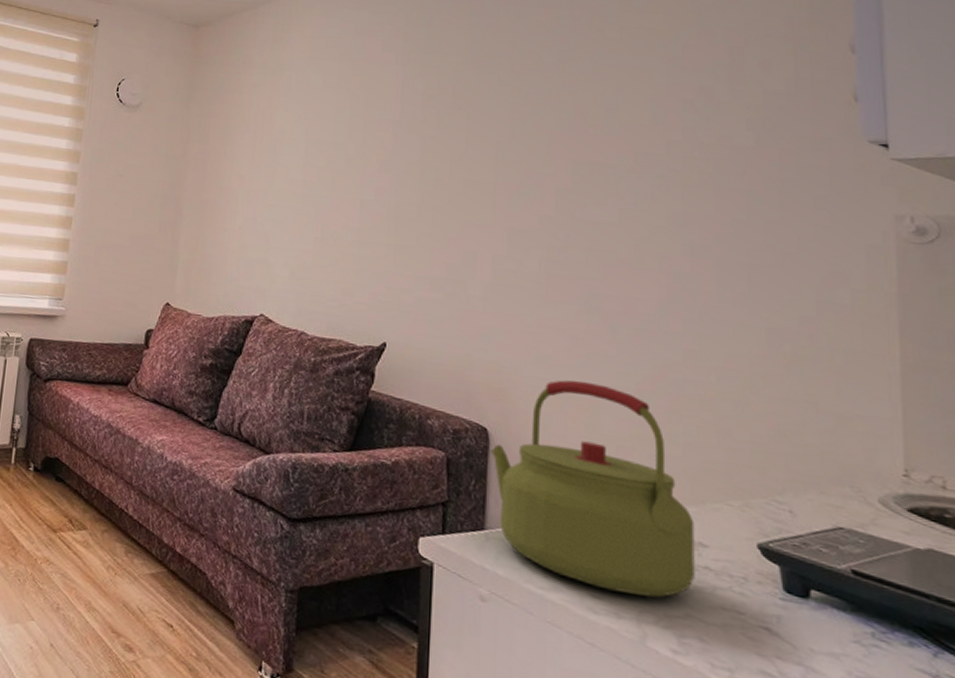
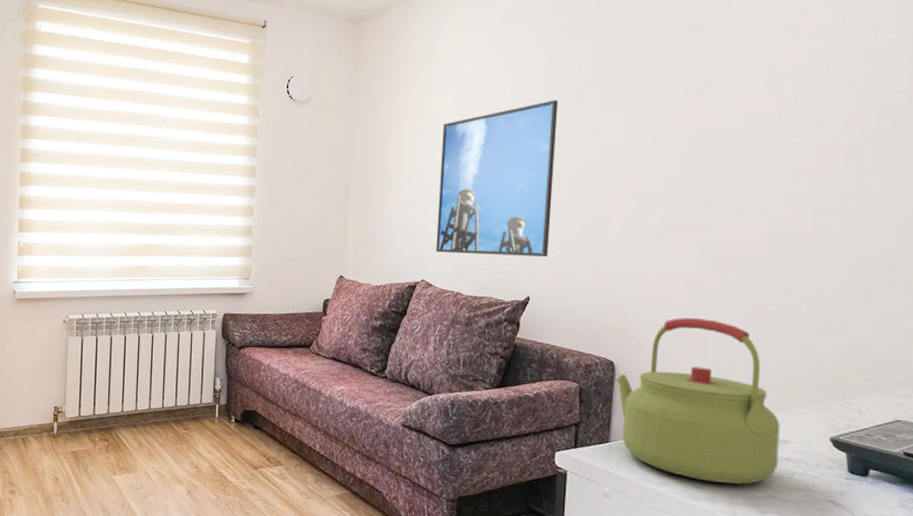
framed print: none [277,121,417,297] -> present [436,100,559,257]

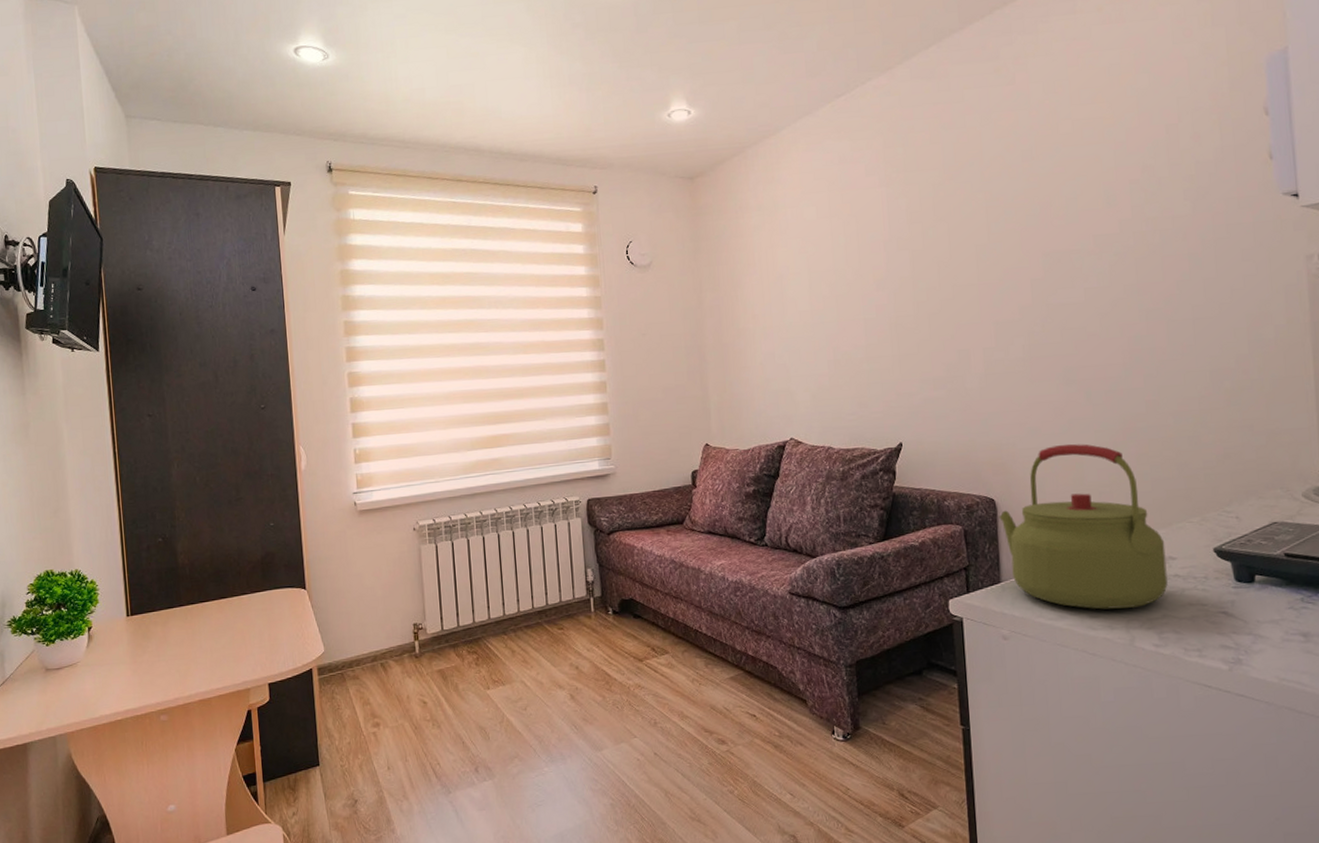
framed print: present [436,100,559,257] -> none [792,239,915,408]

